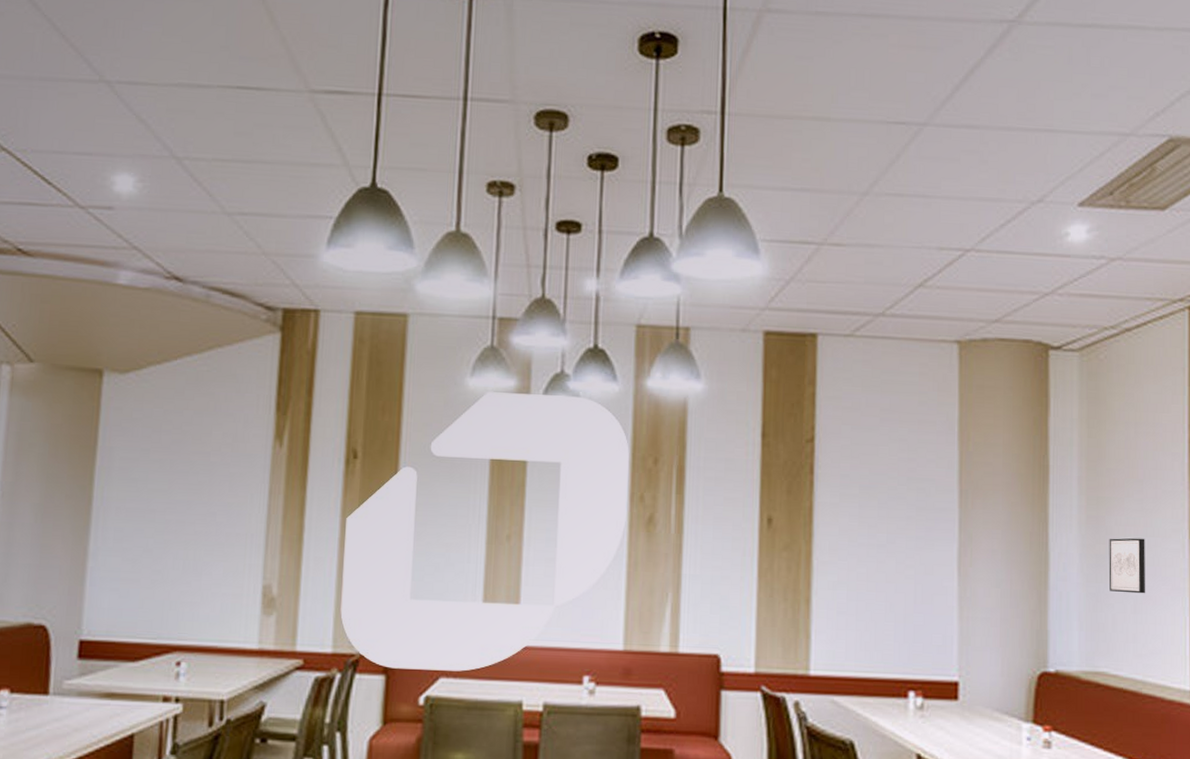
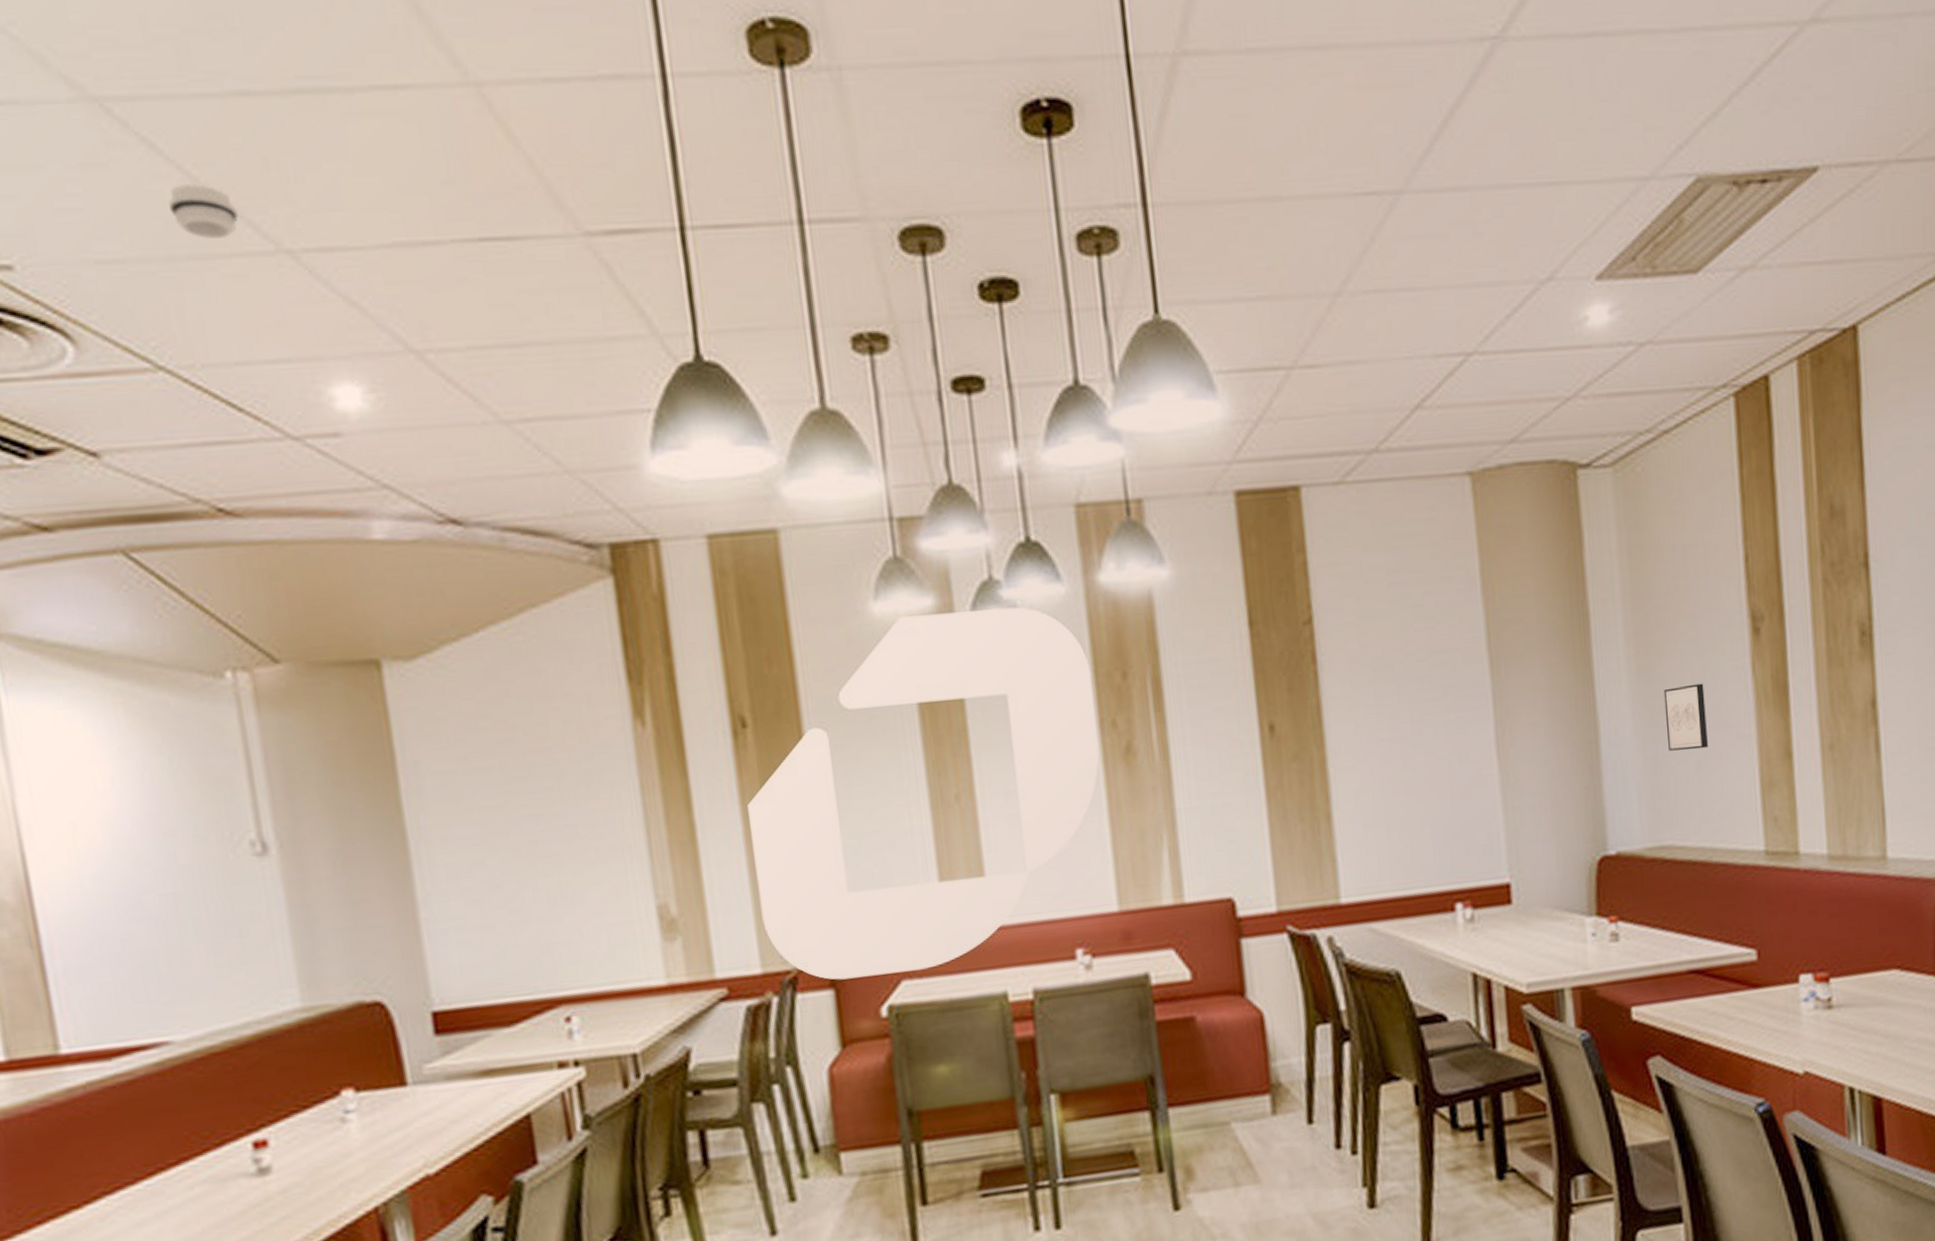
smoke detector: none [35,30,80,68] -> present [167,183,238,239]

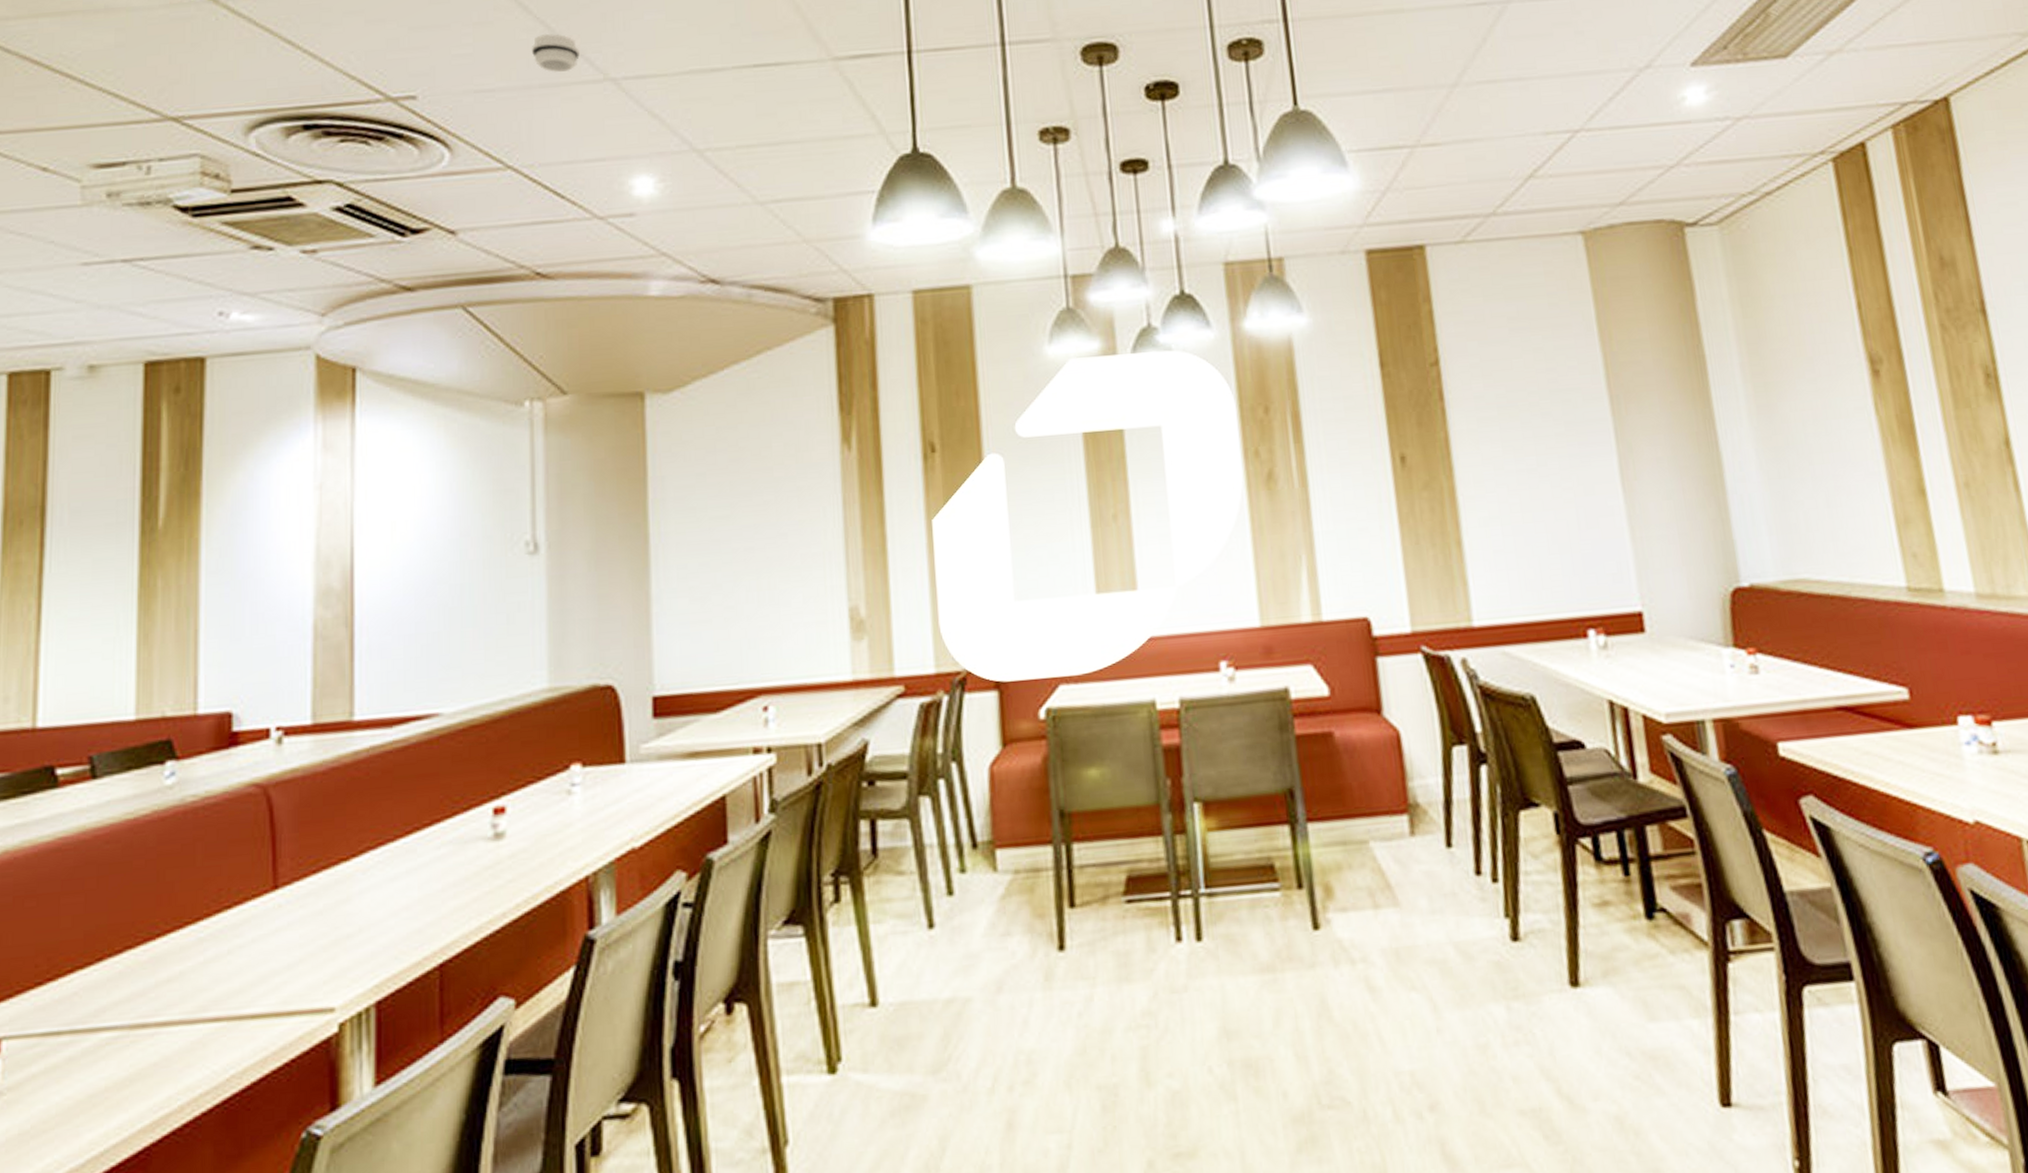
wall art: present [1663,683,1709,751] -> none [1785,422,1837,486]

